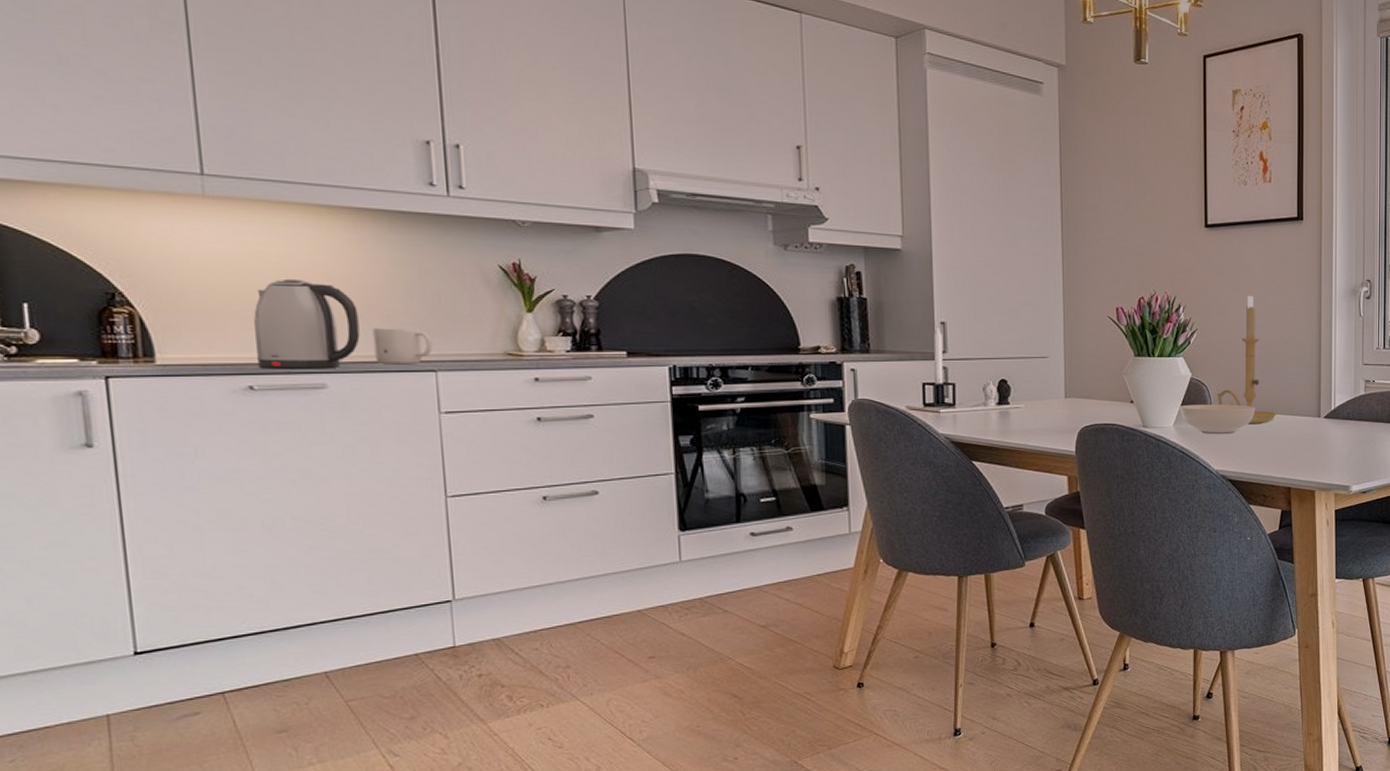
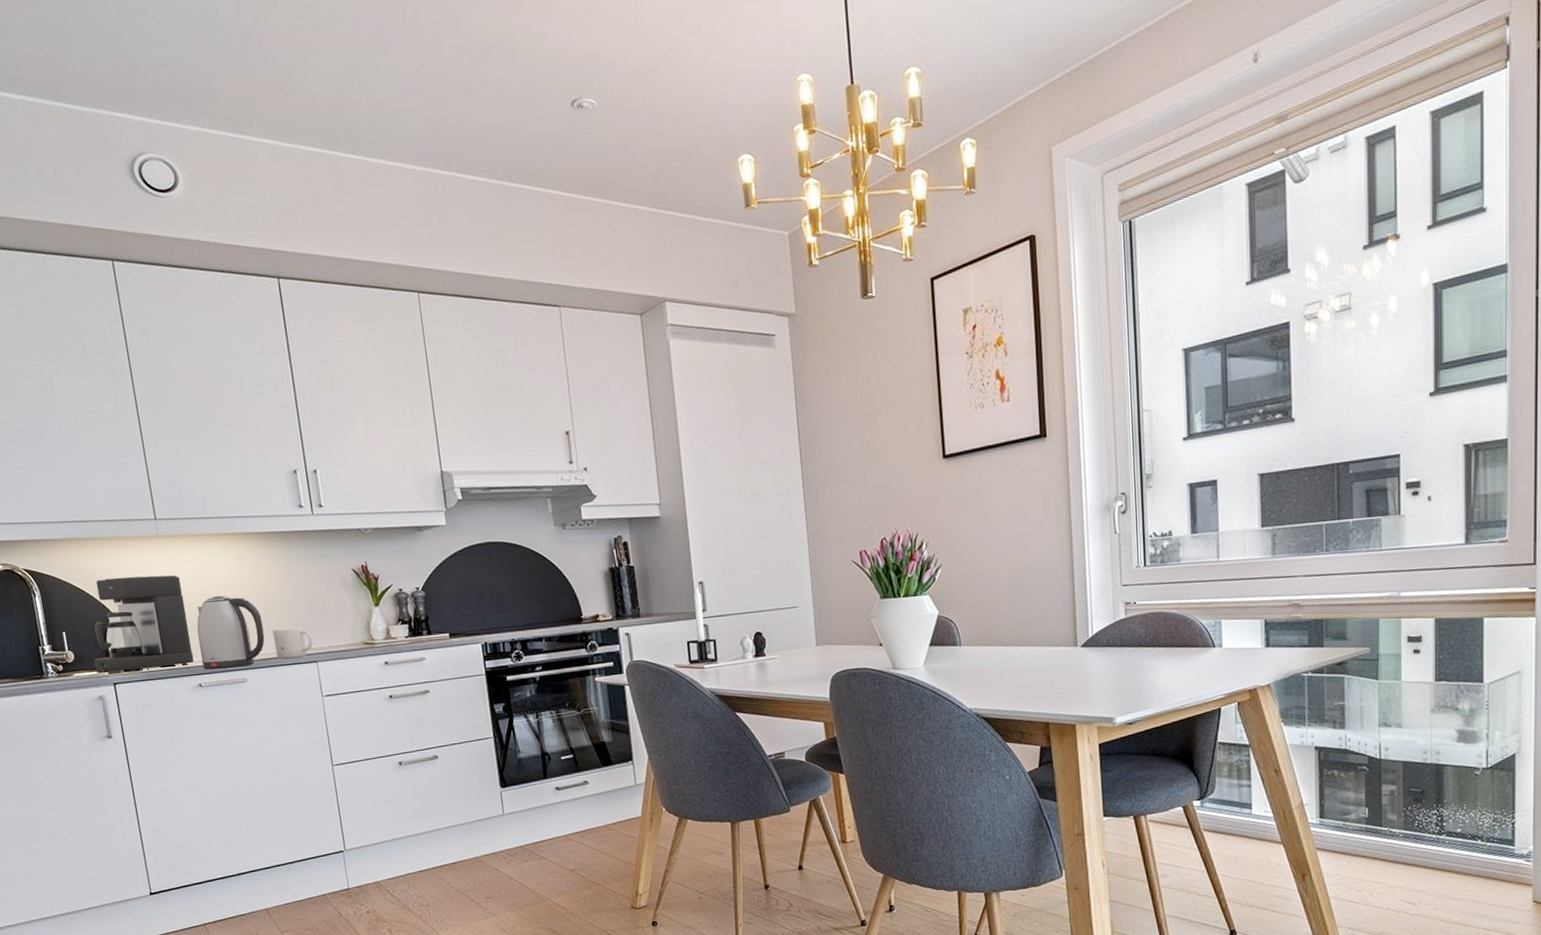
coffee maker: none [75,240,245,363] -> present [94,575,194,672]
bowl: present [1179,404,1257,435] -> none [928,639,1008,672]
candle holder: present [1216,296,1277,425] -> none [965,524,1030,659]

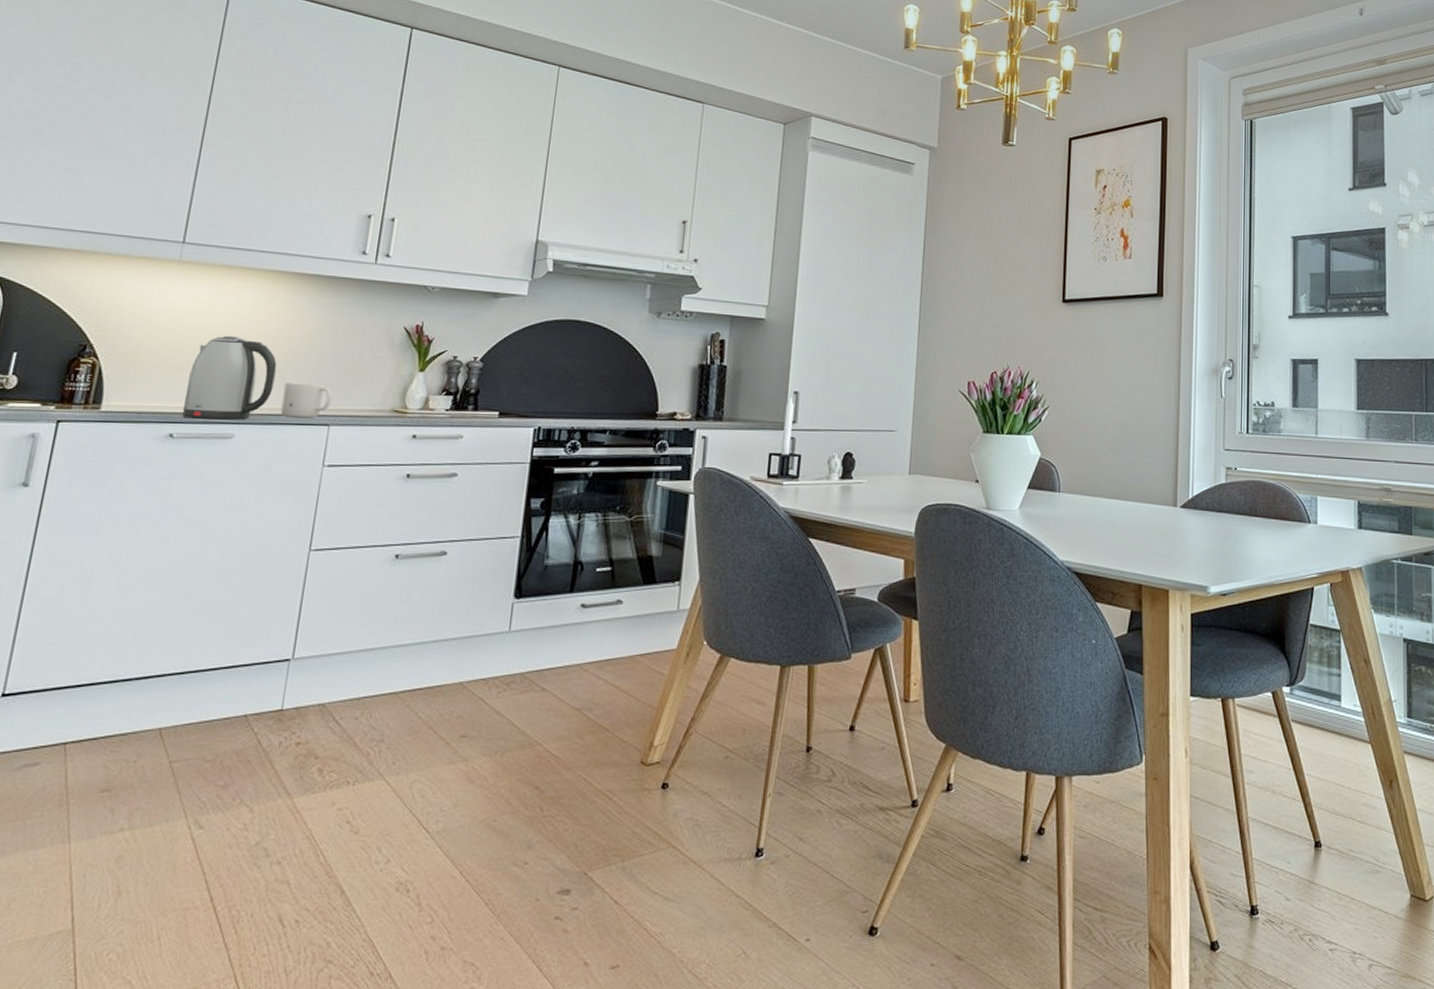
coffee maker: present [94,575,194,672] -> none [40,298,191,409]

